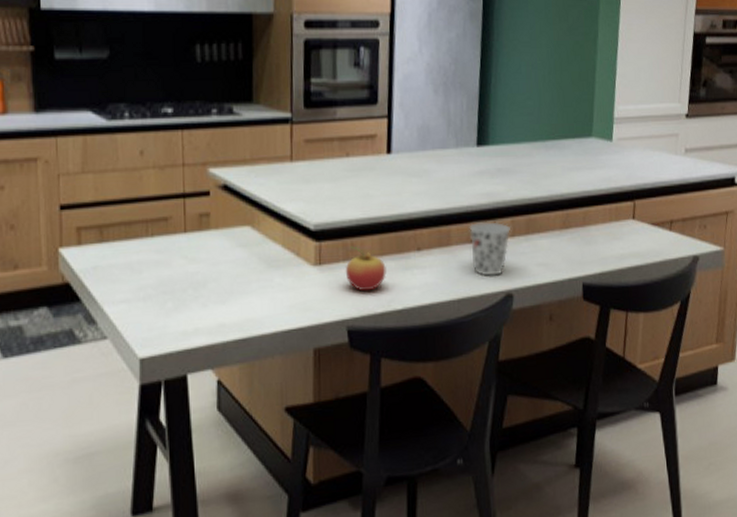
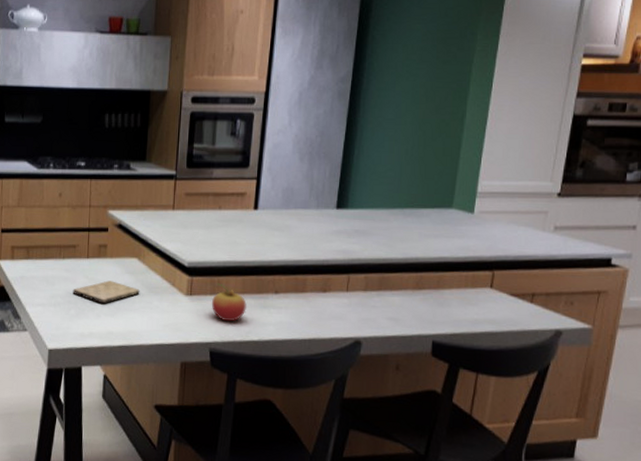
cutting board: none [167,258,256,289] -> present [72,280,140,304]
cup: present [469,221,511,277] -> none [323,275,363,323]

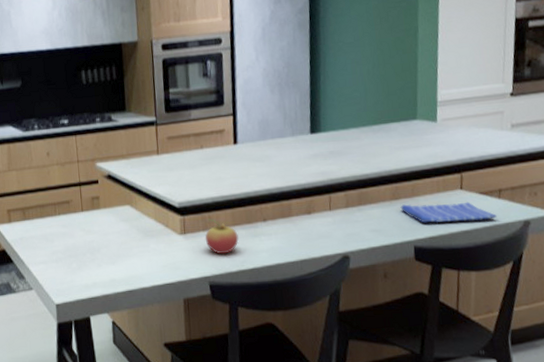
cutting board: present [72,280,140,304] -> none [72,230,136,254]
dish towel: none [423,295,526,324] -> present [400,202,497,223]

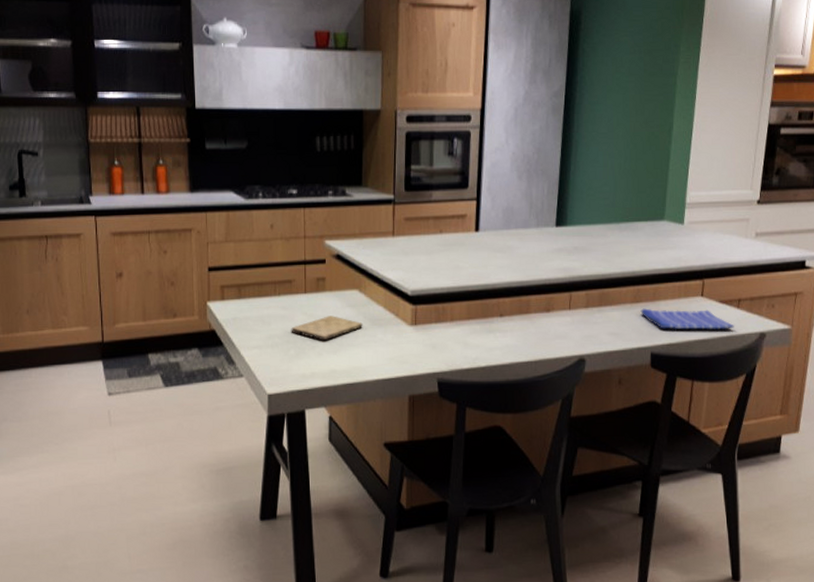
cutting board: none [72,230,136,254] -> present [291,316,362,341]
fruit: present [204,219,239,255] -> none [436,310,472,350]

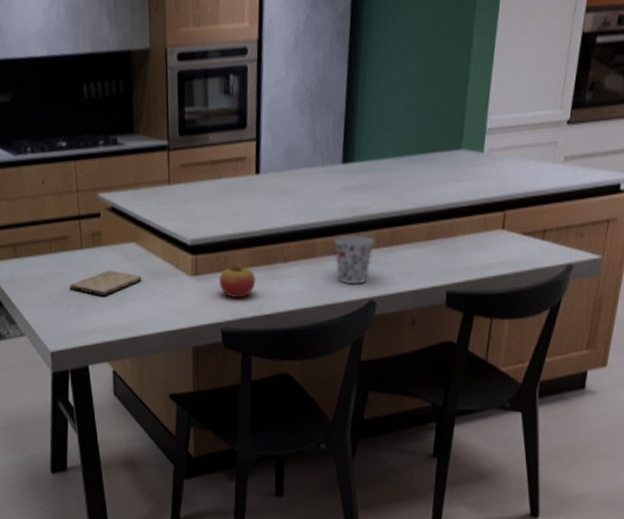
fruit: none [436,310,472,350] -> present [218,259,256,299]
cup: none [546,294,585,342] -> present [333,234,375,285]
dish towel: present [640,308,734,330] -> none [435,243,538,266]

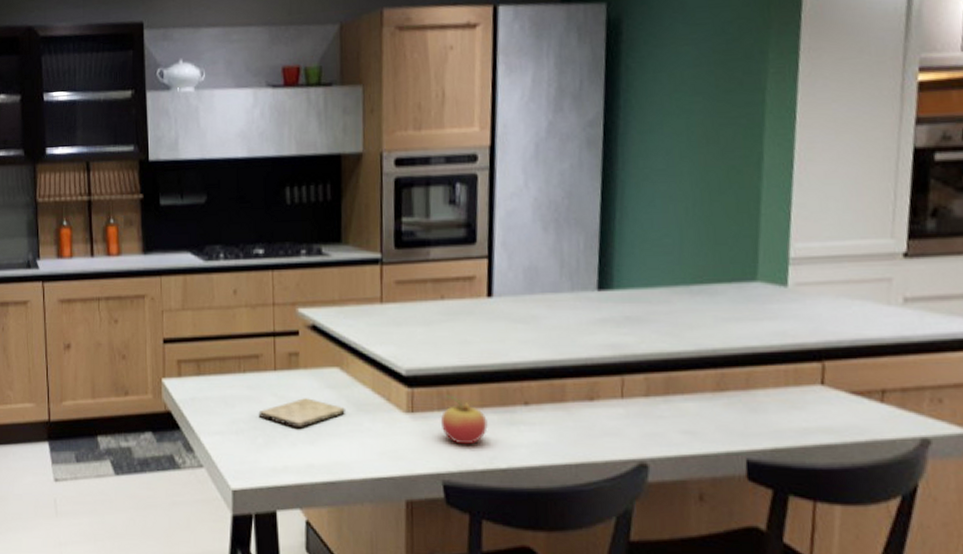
cup: present [333,234,375,285] -> none [588,378,644,441]

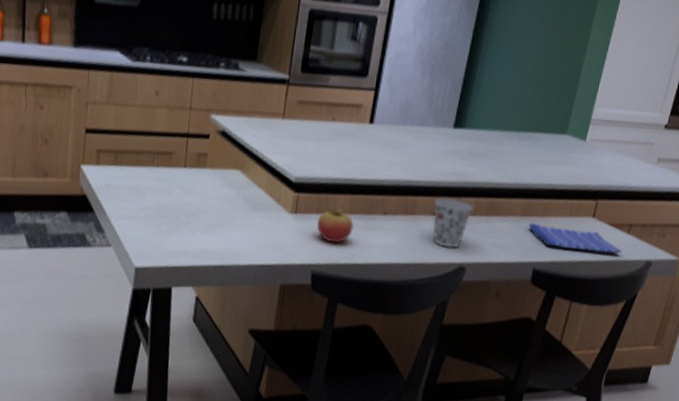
cutting board: present [258,398,345,428] -> none [165,193,241,219]
cup: none [588,378,644,441] -> present [431,197,473,248]
dish towel: none [727,399,878,432] -> present [528,222,622,254]

